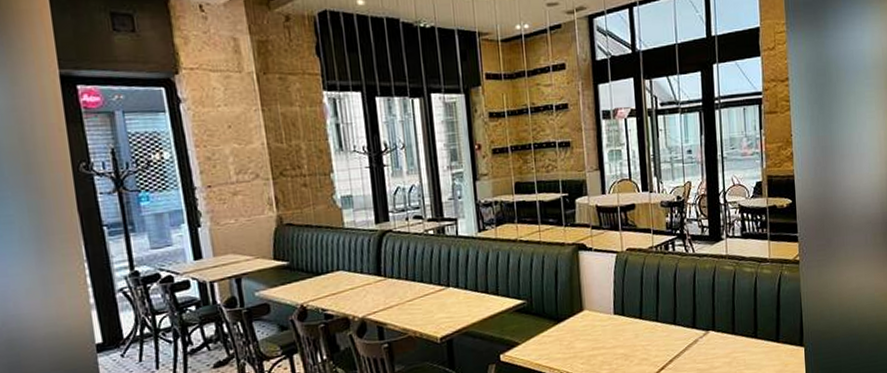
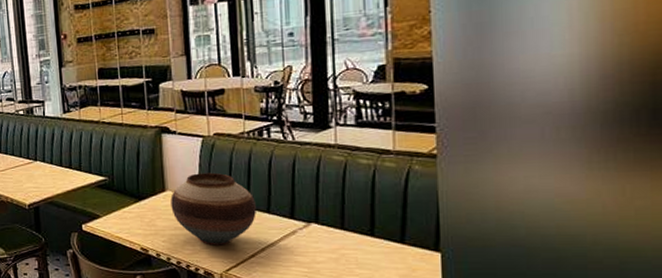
vase: none [588,288,665,362] -> present [170,172,256,246]

